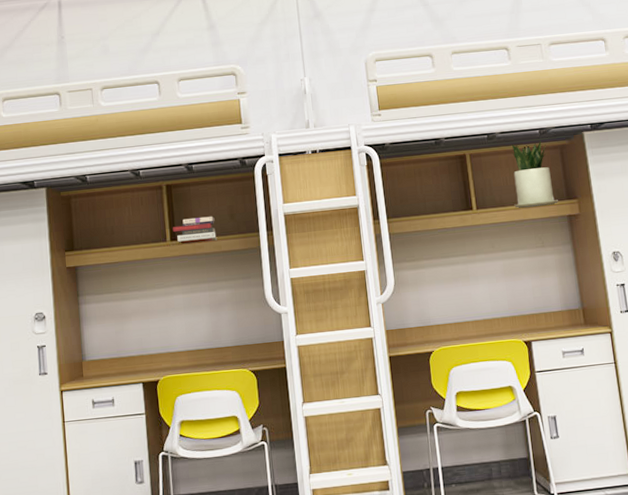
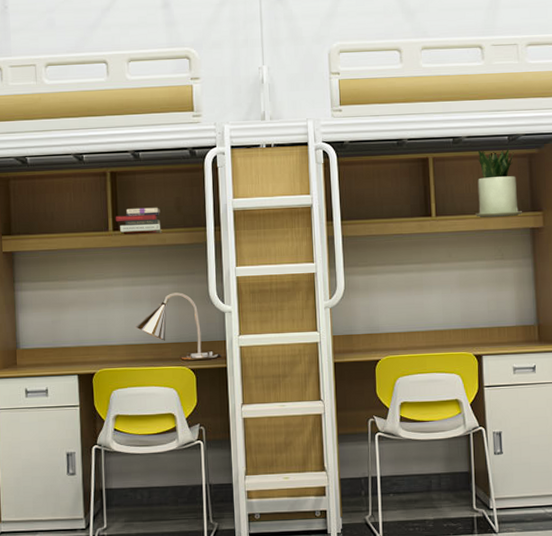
table lamp: none [195,296,280,364] -> present [135,292,222,361]

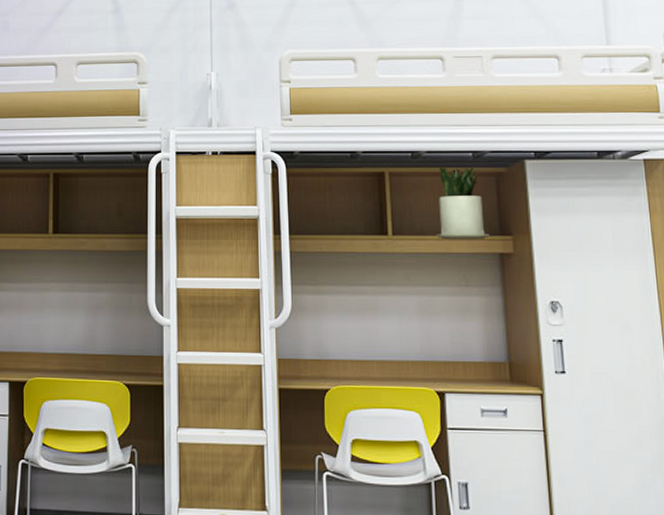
books: present [115,207,162,235] -> none [56,211,102,238]
table lamp: present [135,292,222,361] -> none [70,301,158,376]

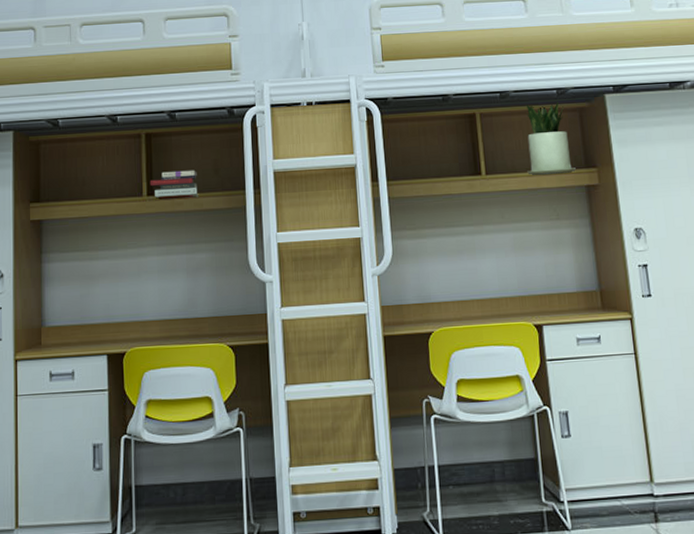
books: none [56,211,102,238] -> present [149,170,199,200]

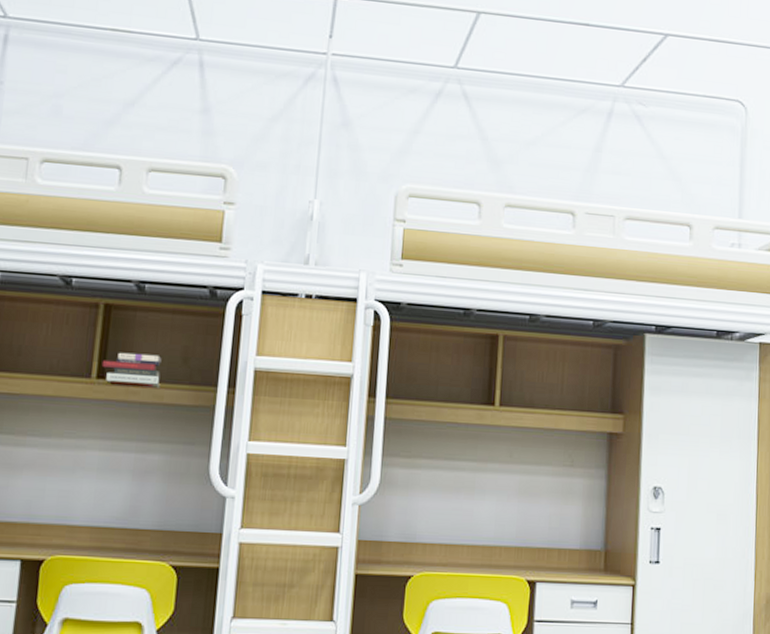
planter: present [526,102,576,176] -> none [546,333,600,417]

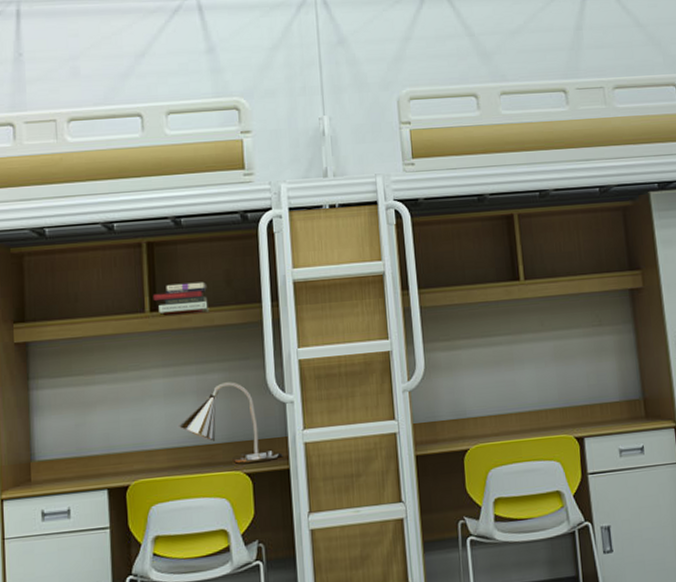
table lamp: none [107,465,214,557] -> present [178,381,283,464]

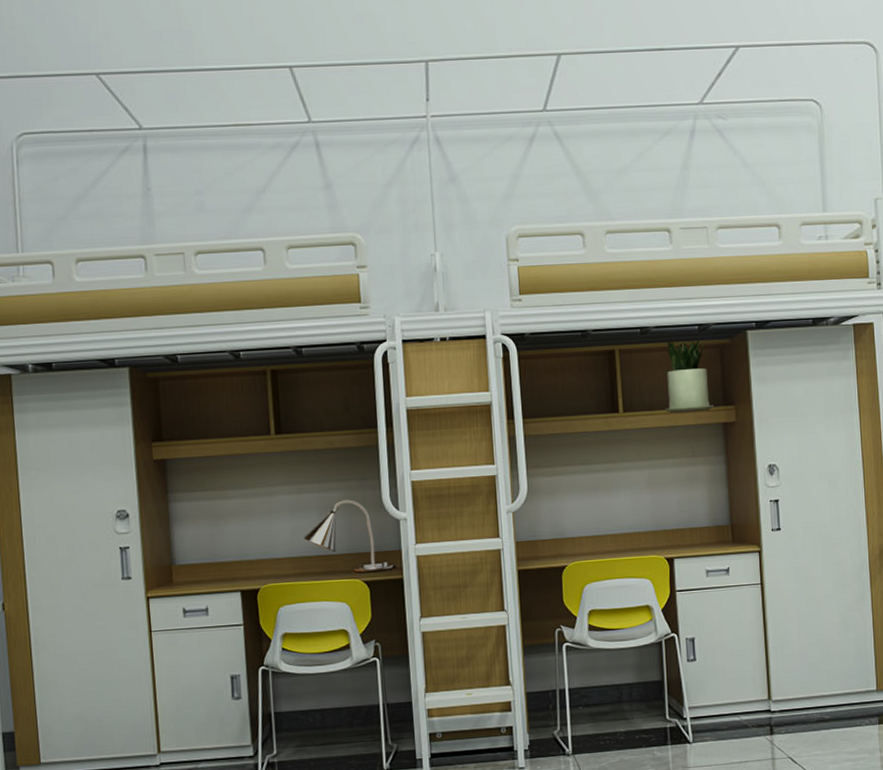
books: present [152,281,210,316] -> none [277,407,330,438]
planter: none [567,200,619,280] -> present [665,338,714,414]

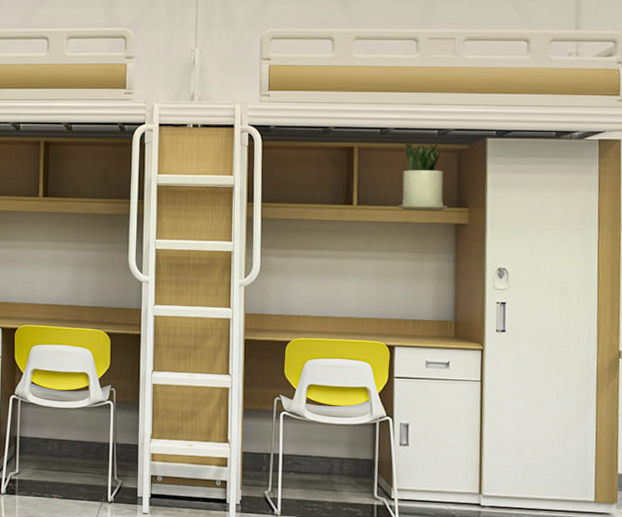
table lamp: present [302,499,397,573] -> none [57,259,136,326]

